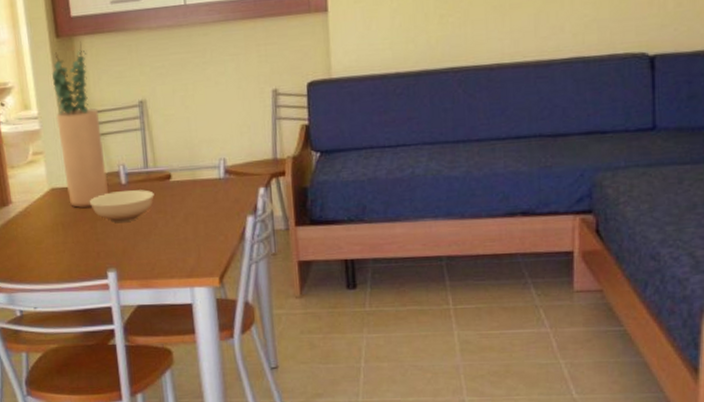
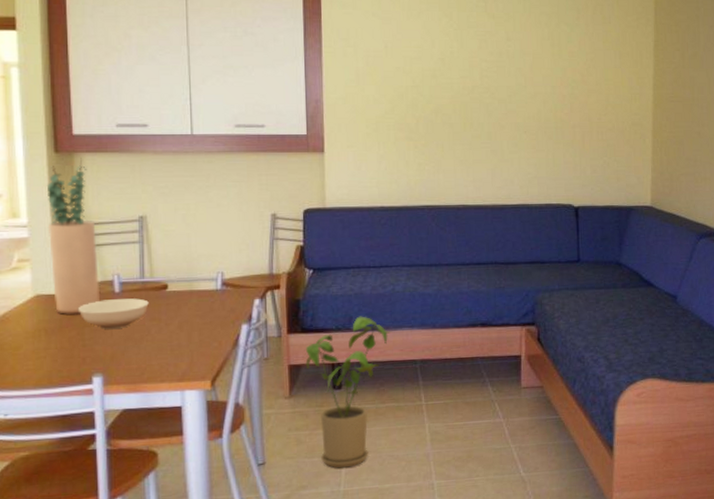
house plant: none [316,205,412,377] -> present [305,316,391,469]

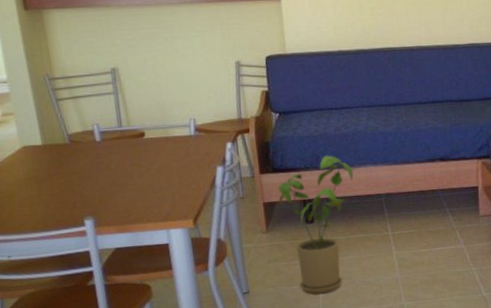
vase: present [46,158,100,315] -> none [20,14,83,164]
bowl: present [77,298,149,329] -> none [63,146,129,176]

